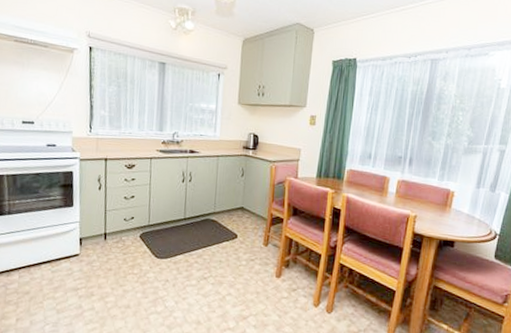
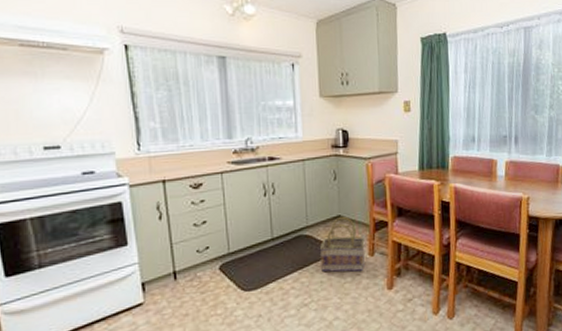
basket: none [221,208,262,257] -> present [320,216,365,273]

